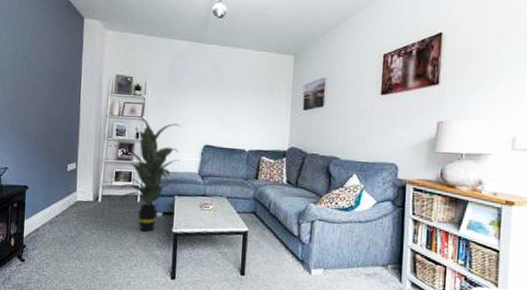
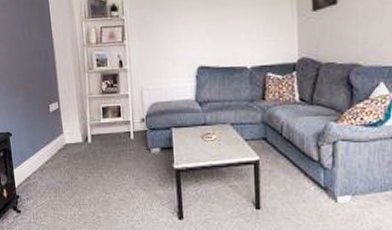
indoor plant: present [107,116,181,232] -> none [89,41,172,171]

